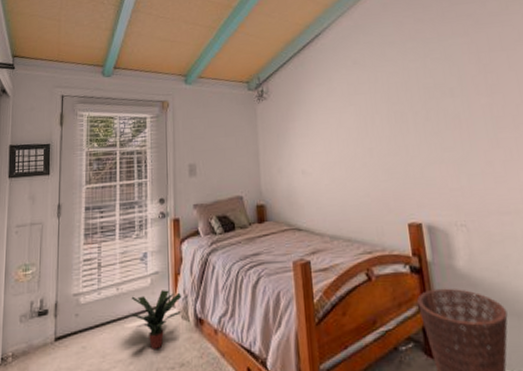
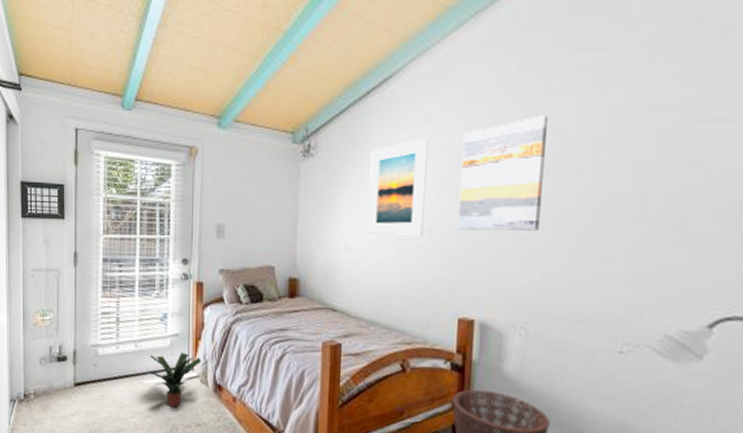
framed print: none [313,76,365,158] -> present [367,137,428,235]
wall art: none [383,52,457,147] -> present [457,115,548,231]

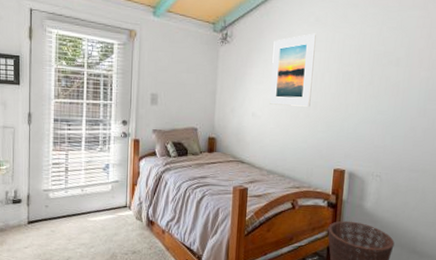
potted plant: present [146,352,202,407] -> none [91,195,138,239]
wall art: present [457,115,548,231] -> none [335,22,400,106]

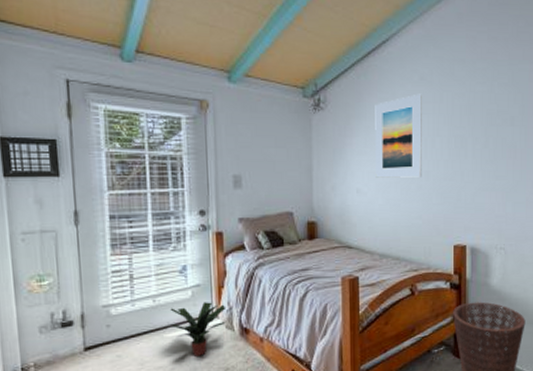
potted plant: none [91,195,138,239] -> present [167,302,226,356]

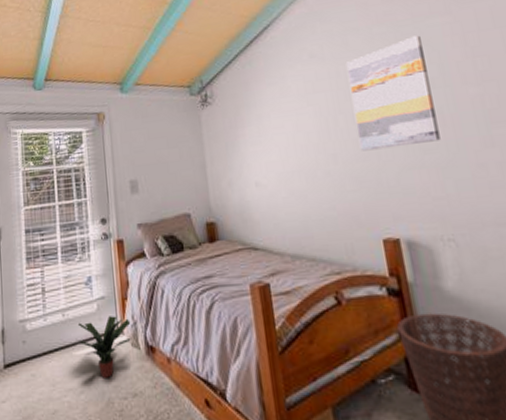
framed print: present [375,93,422,178] -> none [264,72,329,168]
wall art: none [449,77,512,172] -> present [345,35,441,151]

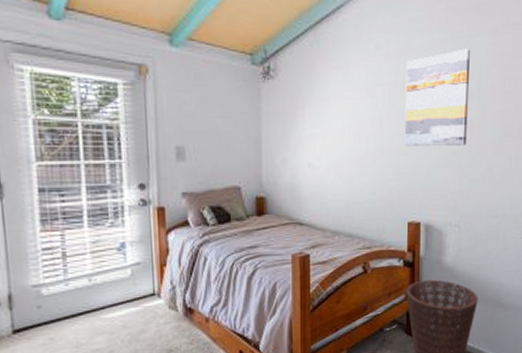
potted plant: present [76,316,131,378] -> none [105,281,169,338]

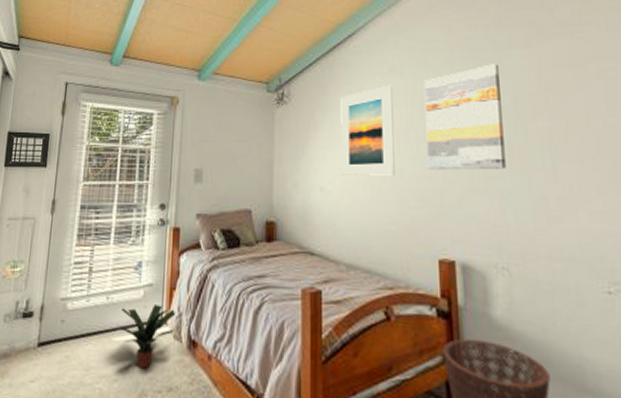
potted plant: none [105,281,169,338] -> present [117,304,176,369]
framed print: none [328,64,378,152] -> present [340,85,395,176]

